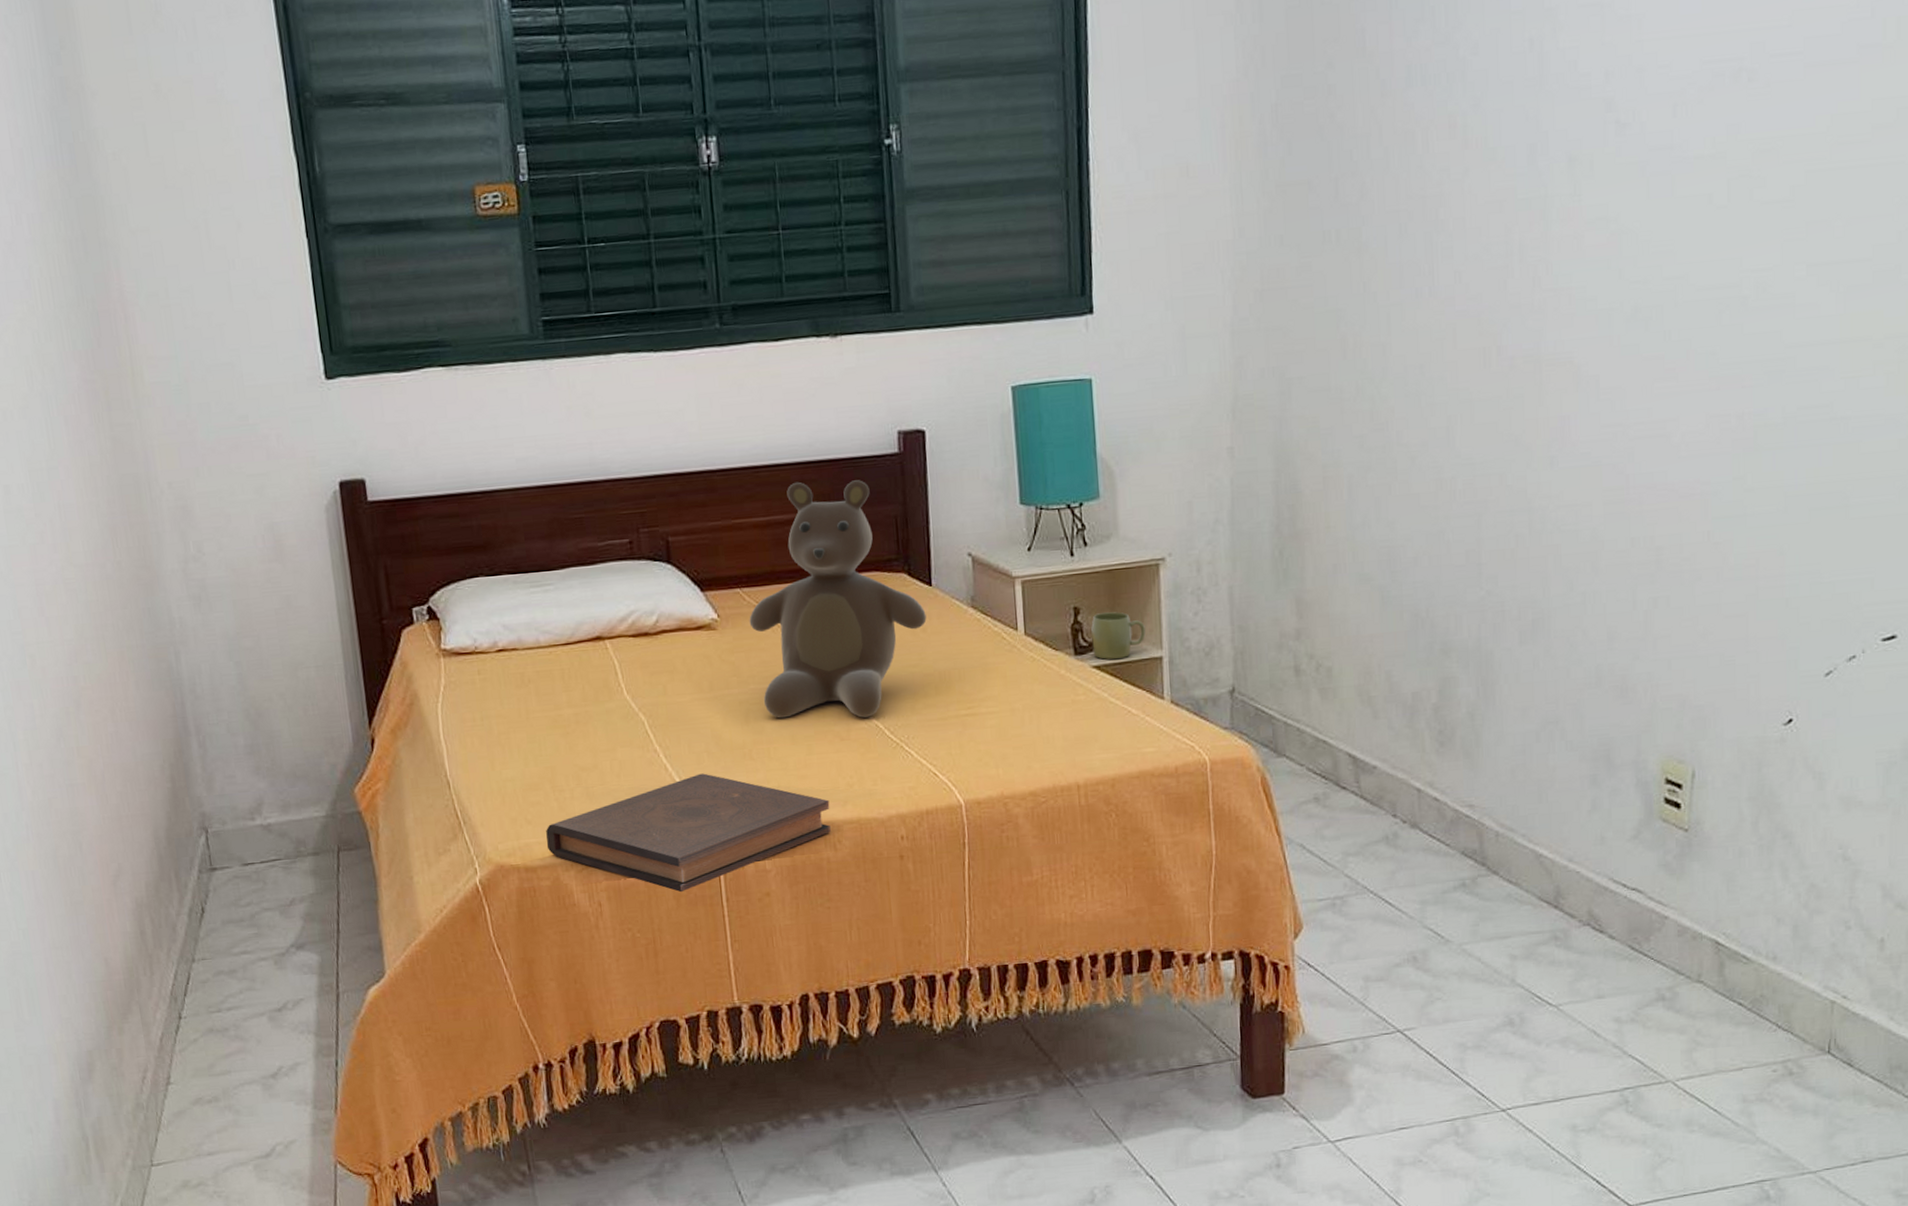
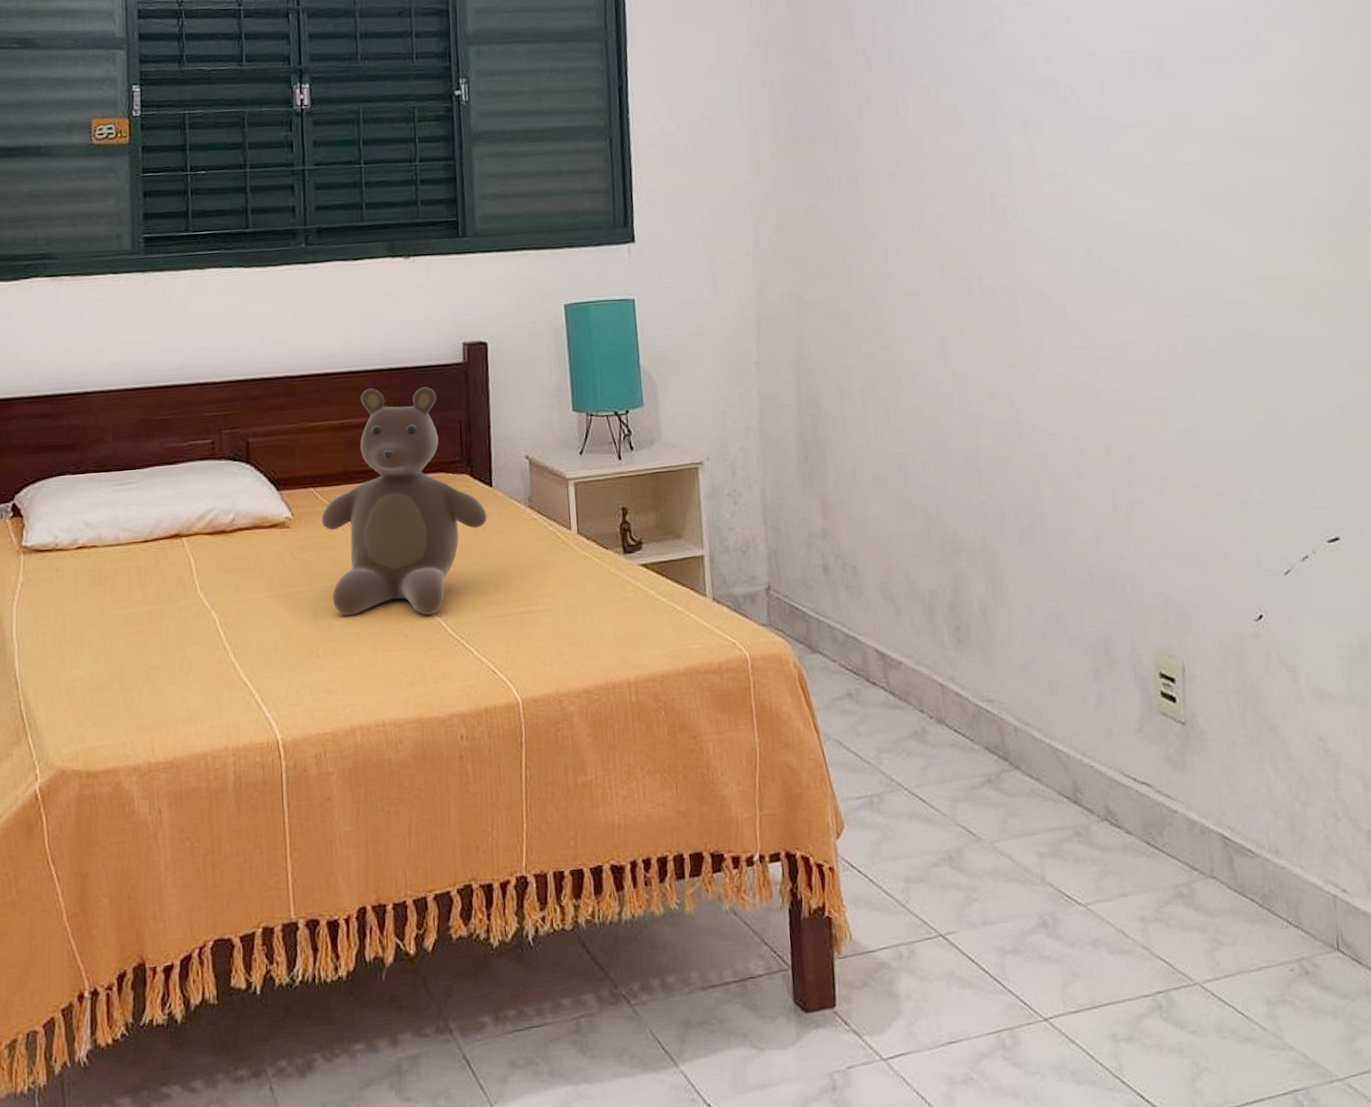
book: present [546,773,831,893] -> none [110,672,393,798]
mug: present [1091,612,1146,660] -> none [638,512,688,558]

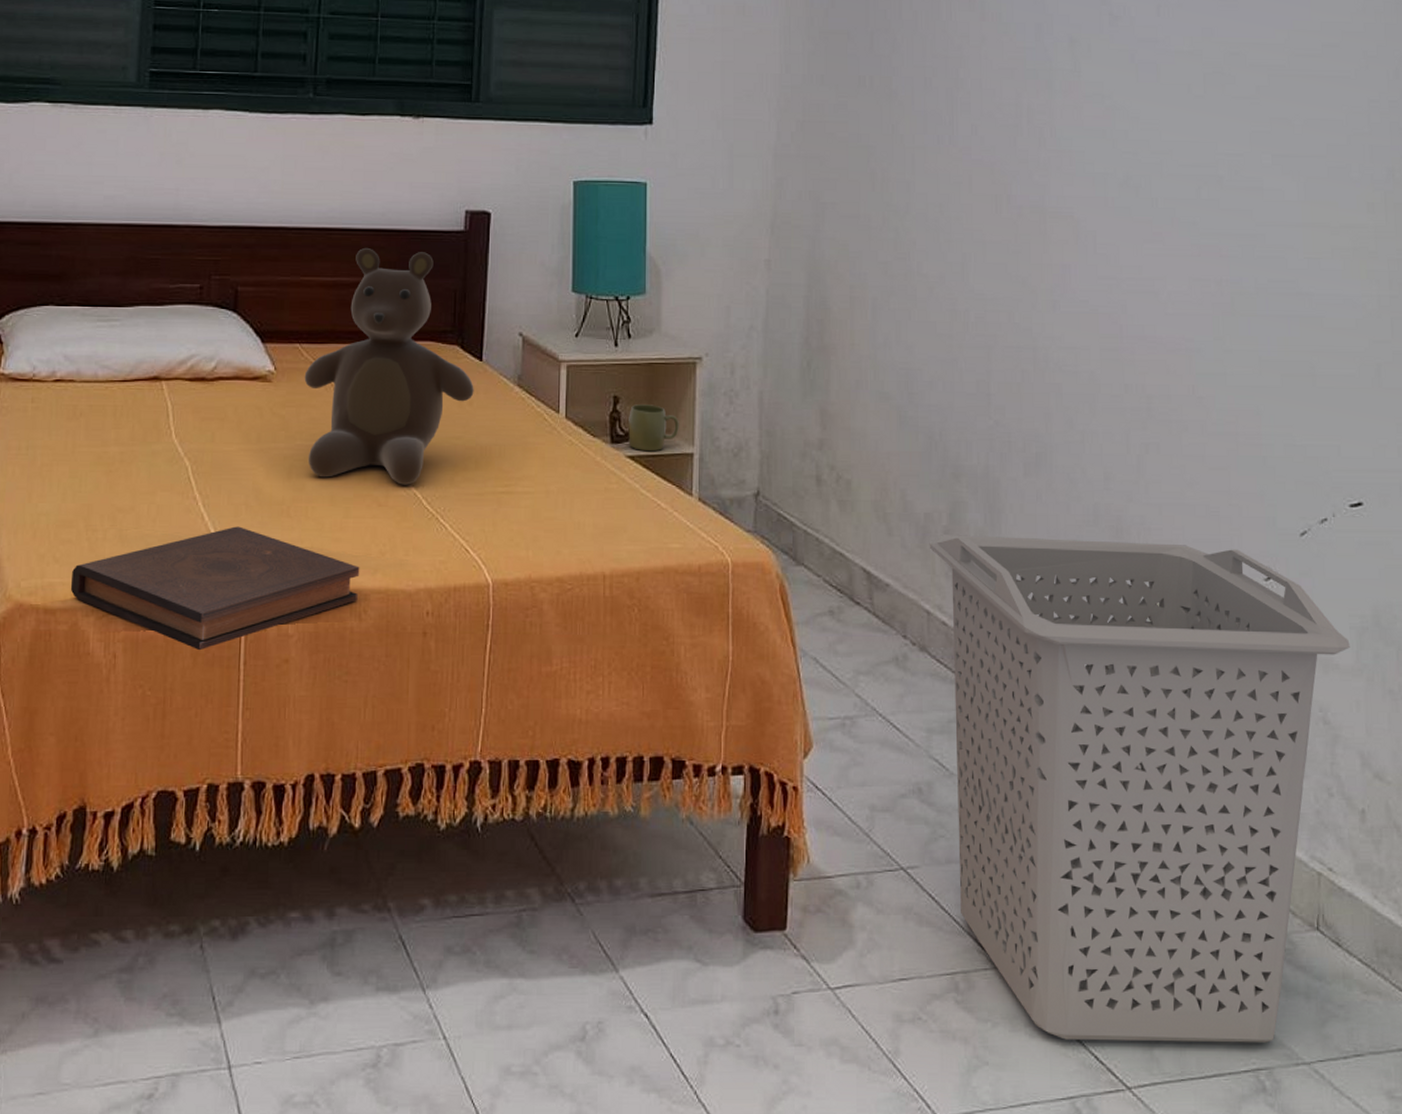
book: none [110,672,393,798] -> present [70,526,360,651]
mug: none [638,512,688,558] -> present [628,404,679,452]
laundry basket: none [936,594,1342,1084] -> present [929,535,1350,1043]

